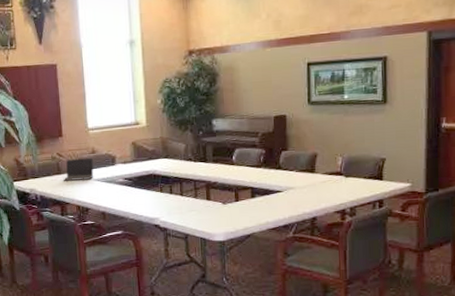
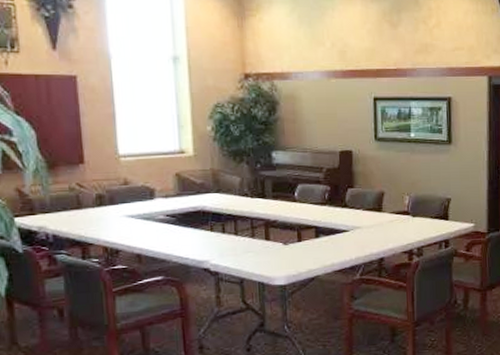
laptop computer: present [63,158,94,181] -> none [84,190,127,217]

